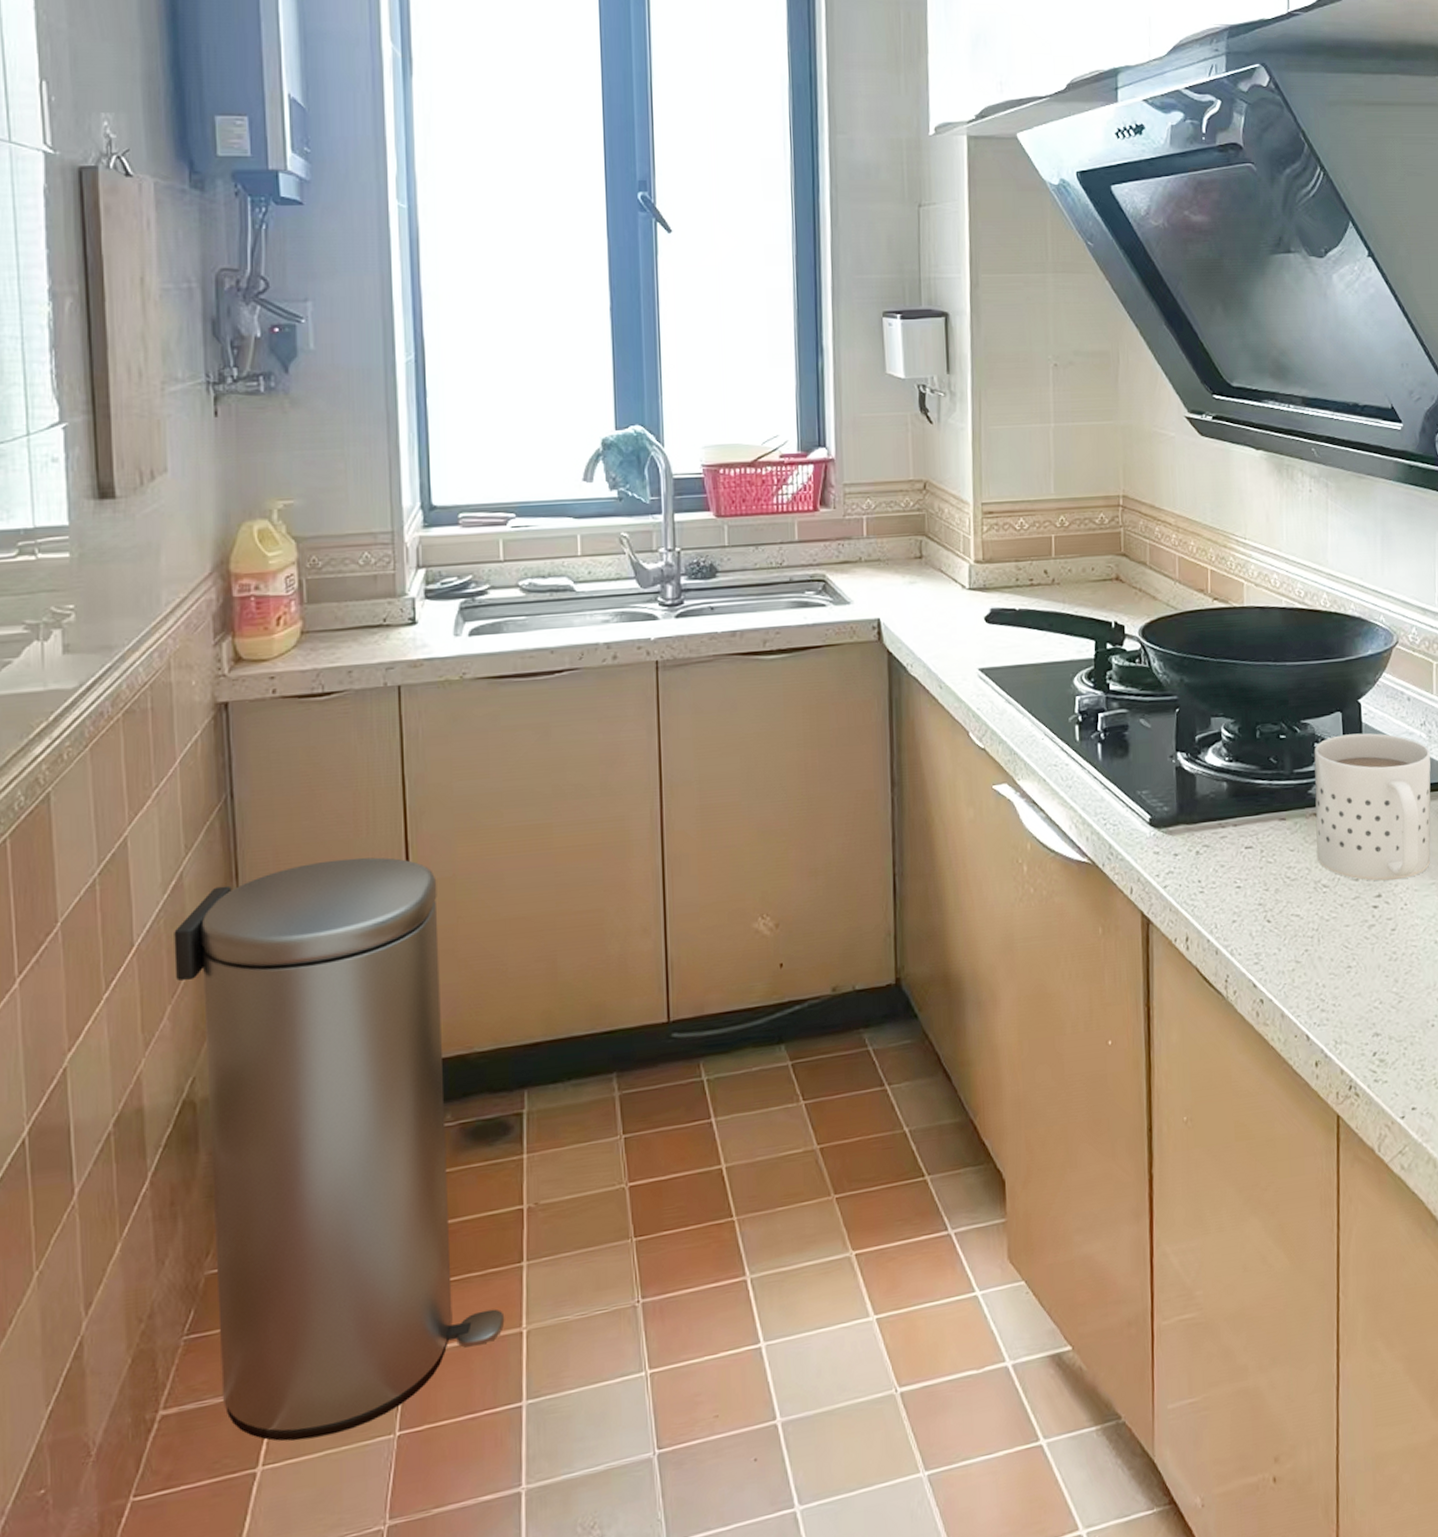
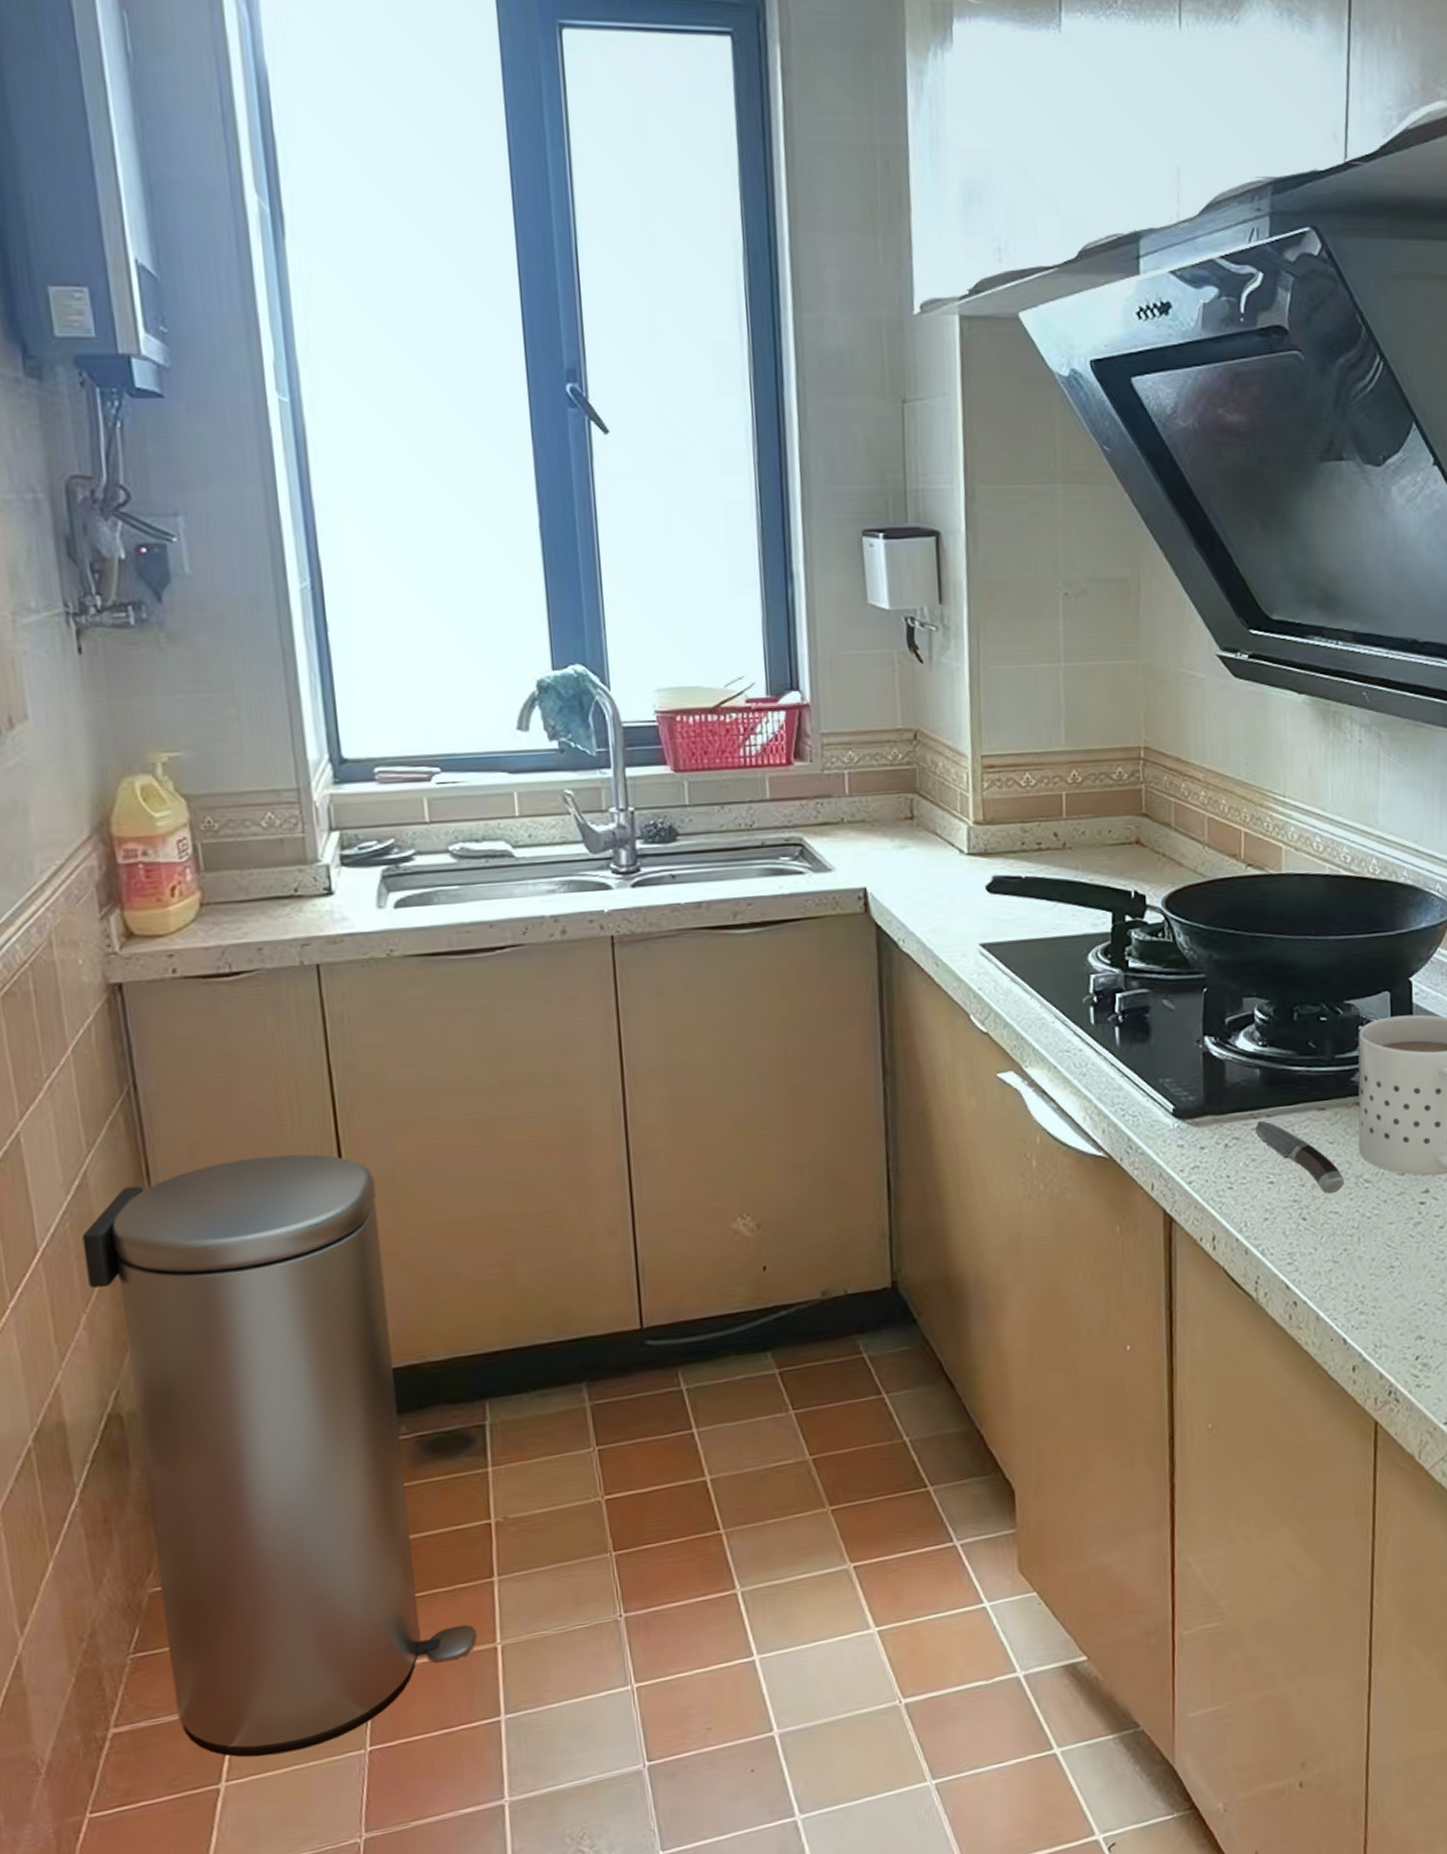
knife: none [1224,829,1305,898] -> present [1255,1120,1345,1194]

